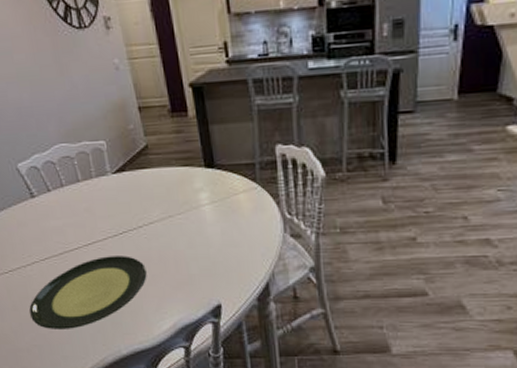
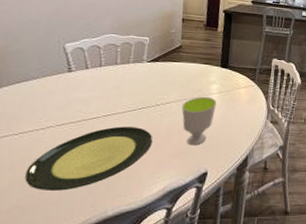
cup: none [168,210,213,274] -> present [181,96,217,146]

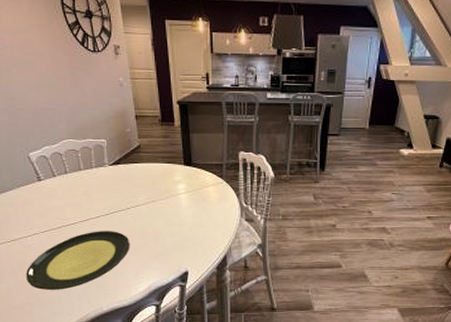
cup: present [181,96,217,146] -> none [151,197,186,247]

